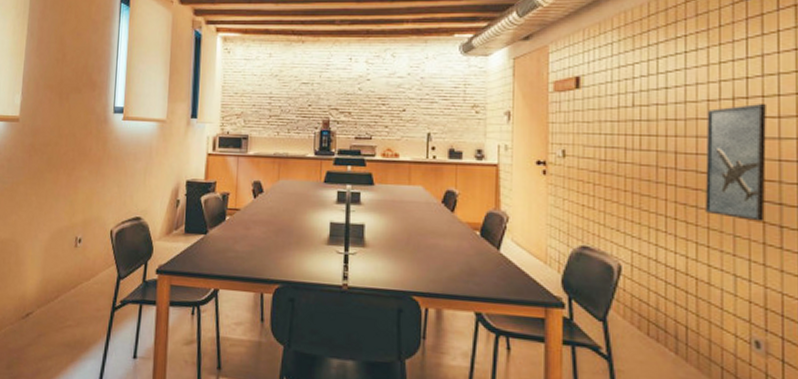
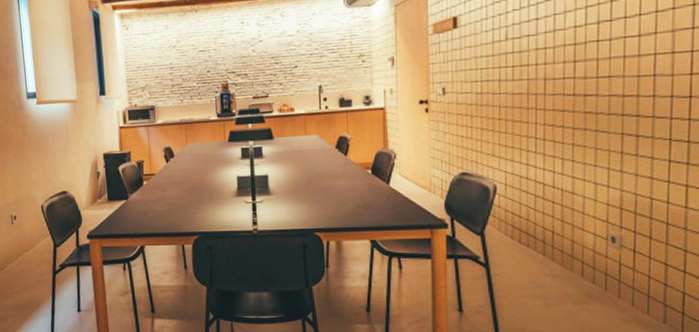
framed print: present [705,103,766,222] -> none [571,23,628,134]

